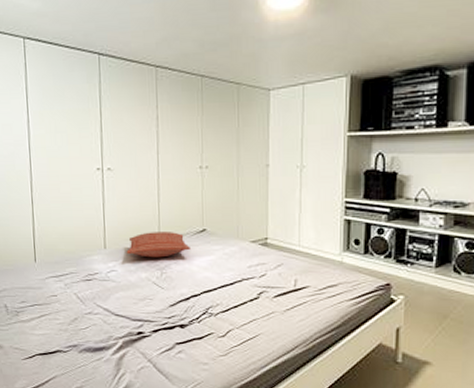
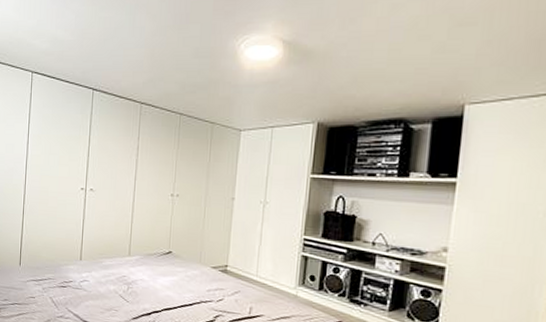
pillow: present [126,232,190,258] -> none [99,249,156,274]

